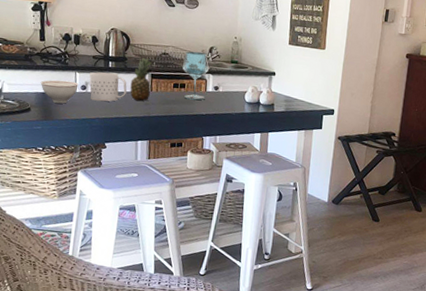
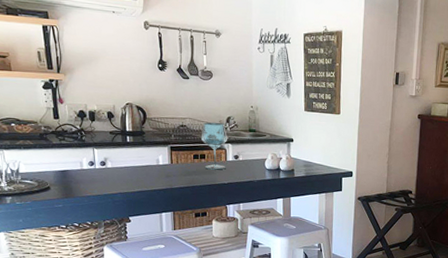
bowl: present [40,80,79,104] -> none [58,157,97,181]
mug: present [89,72,127,102] -> none [108,147,148,176]
fruit: present [130,57,152,101] -> none [150,130,171,174]

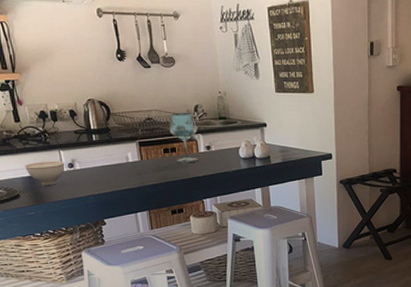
bowl: none [58,157,97,181] -> present [24,160,65,185]

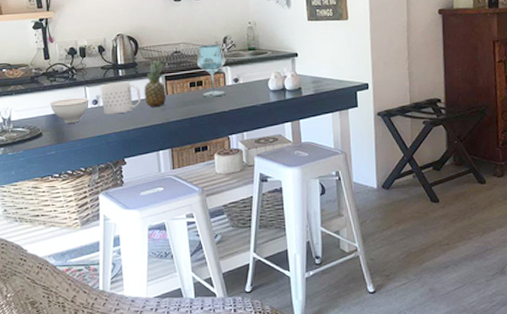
mug: none [74,146,117,178] -> present [100,81,142,115]
fruit: none [118,125,141,172] -> present [144,59,166,108]

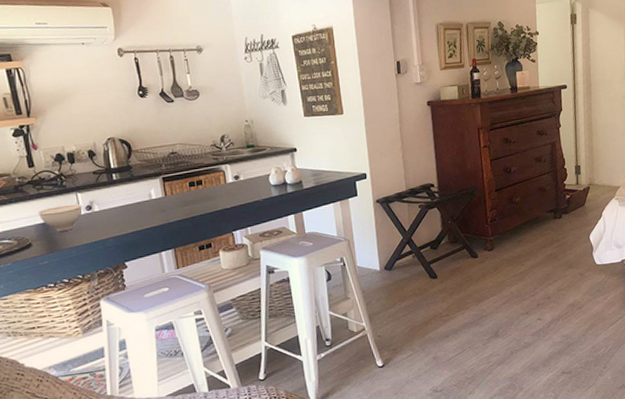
mug: present [100,81,142,115] -> none [93,184,139,220]
fruit: present [144,59,166,108] -> none [141,161,165,210]
wine glass: present [196,44,226,97] -> none [194,143,227,196]

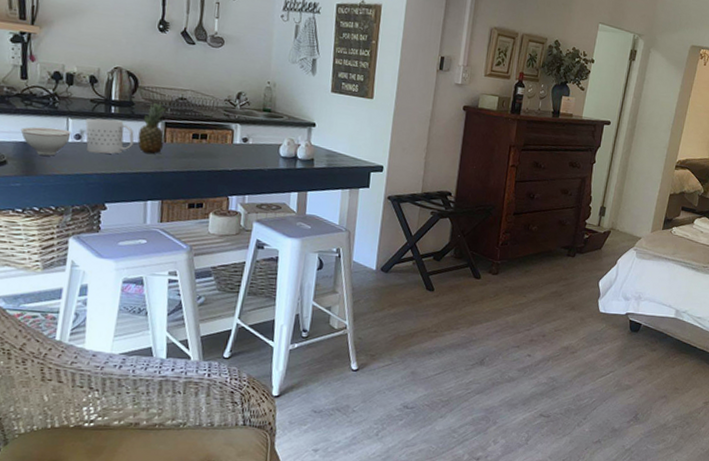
mug: none [93,184,139,220] -> present [85,118,134,154]
fruit: none [141,161,165,210] -> present [137,102,166,154]

